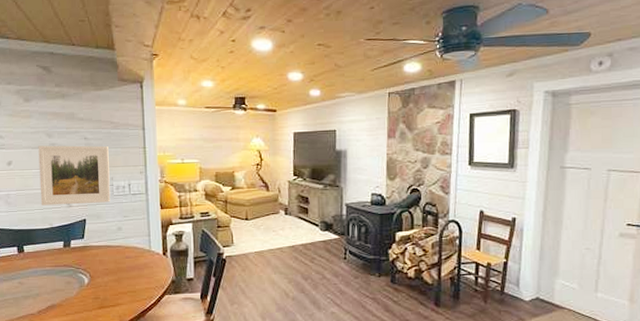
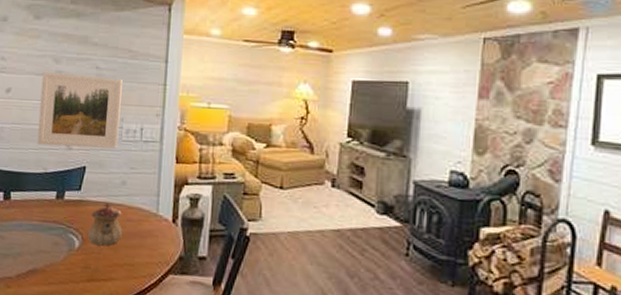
teapot: none [94,245,124,280] -> present [87,202,123,246]

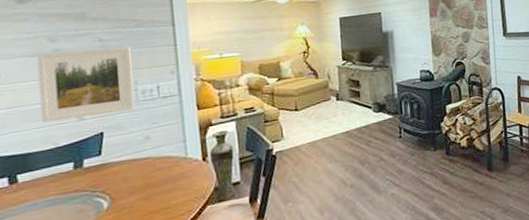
teapot: present [87,202,123,246] -> none [115,159,155,201]

